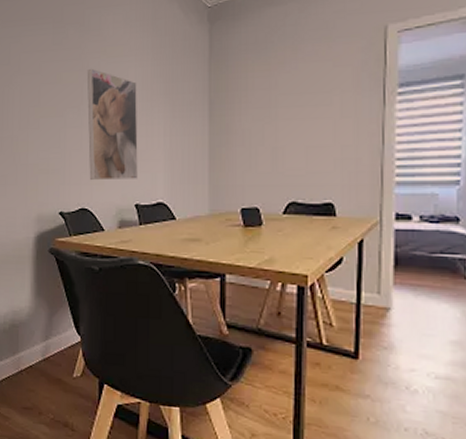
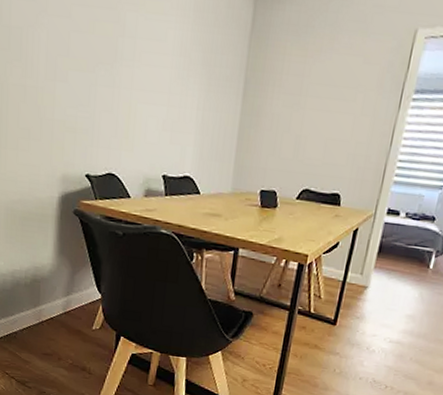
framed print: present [87,68,138,180] -> none [118,22,175,150]

